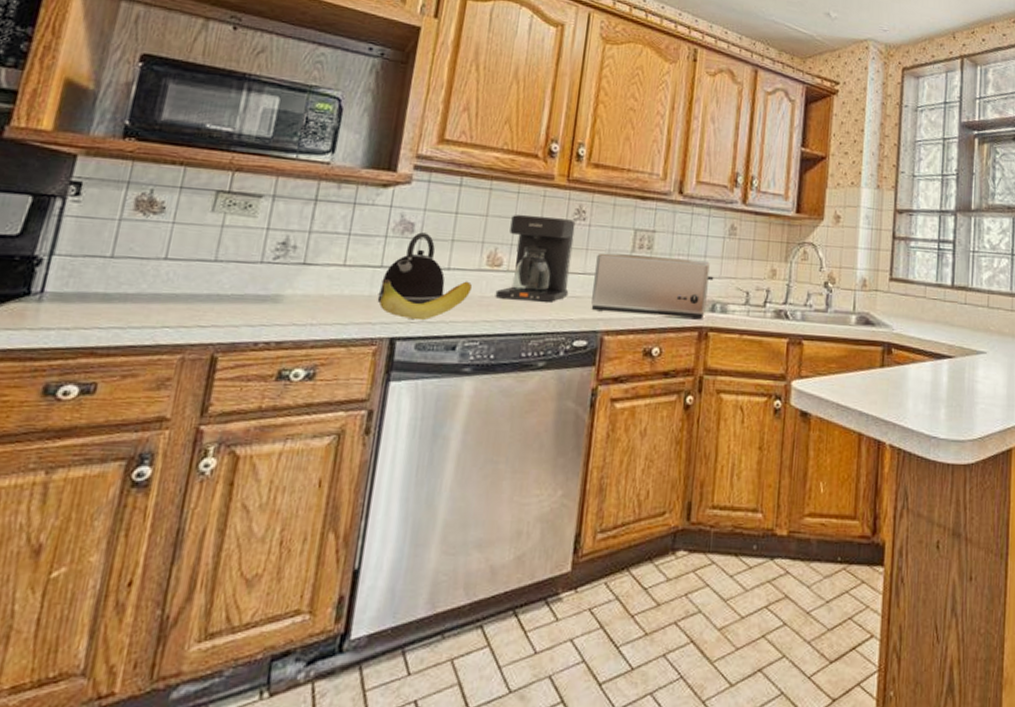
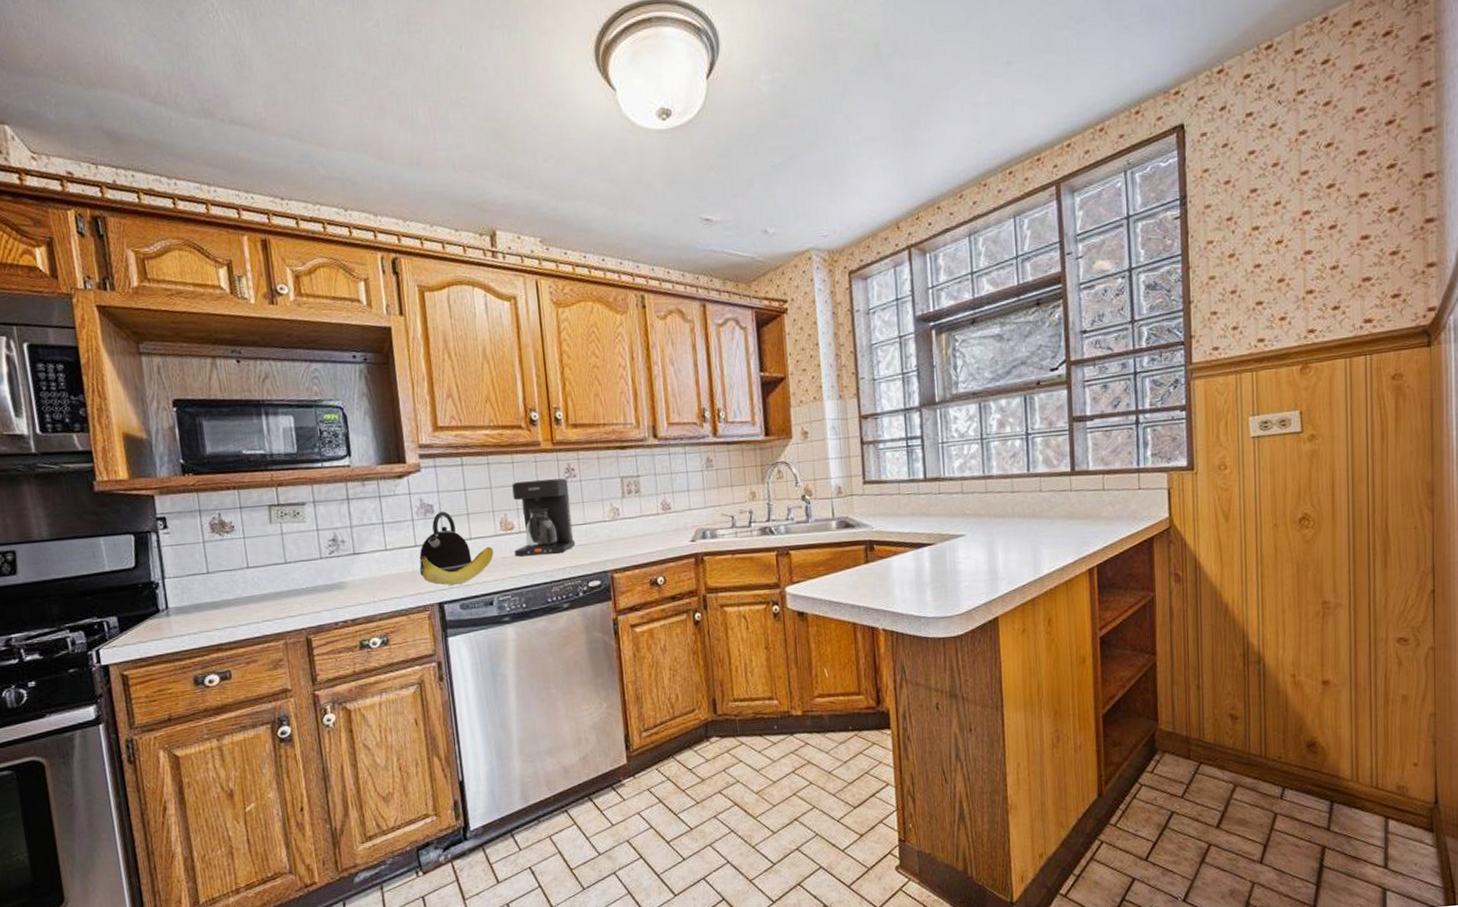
toaster: present [591,252,714,320] -> none [593,494,700,555]

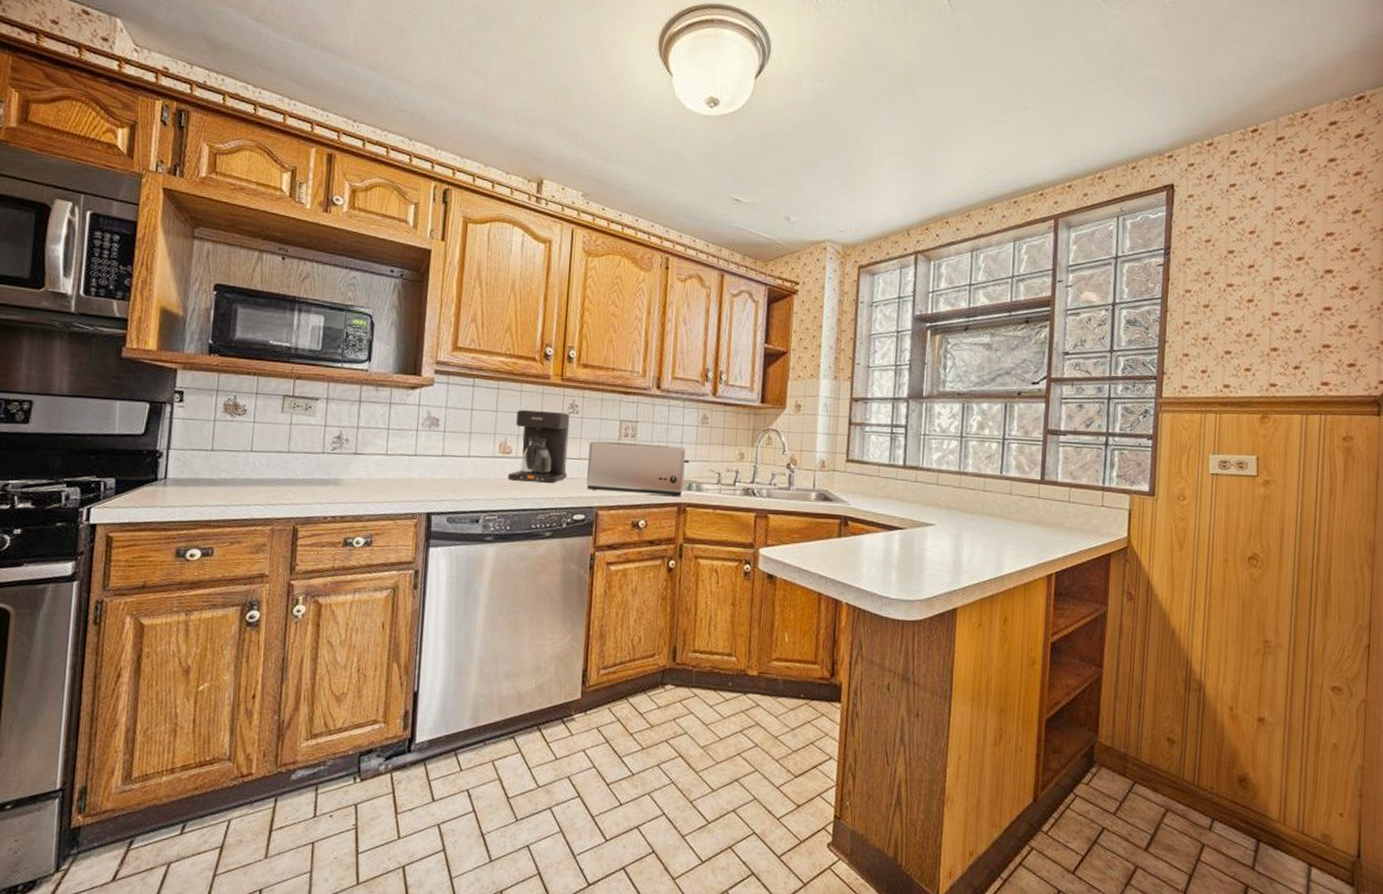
kettle: present [419,511,472,576] -> none [414,426,467,486]
fruit: present [419,546,494,586] -> none [416,465,489,499]
toaster: none [593,494,700,555] -> present [586,440,690,497]

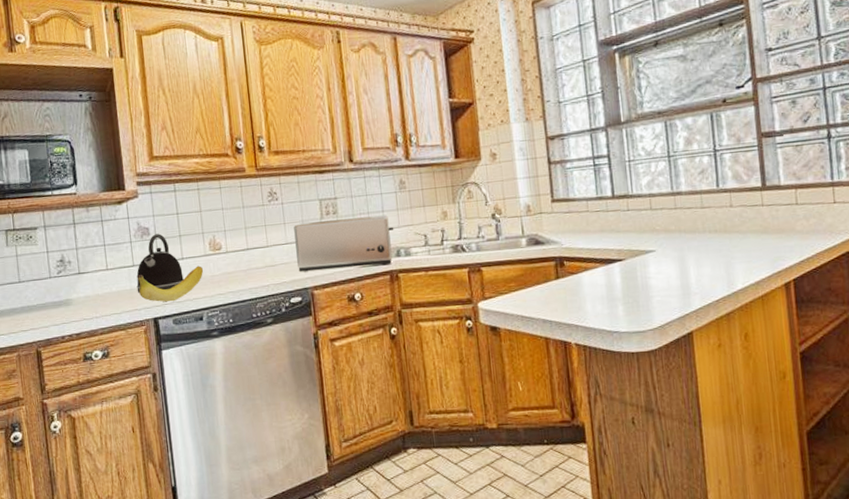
kettle: none [414,426,467,486] -> present [136,233,184,293]
fruit: none [416,465,489,499] -> present [136,265,204,302]
coffee maker: present [507,409,570,484] -> none [220,201,278,276]

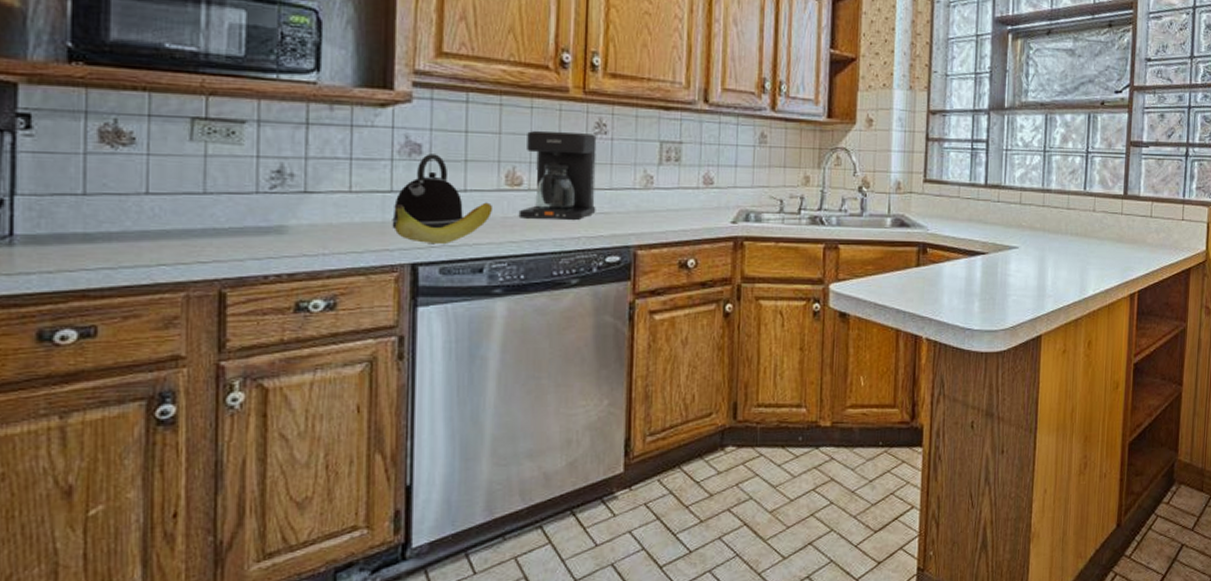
coffee maker: none [220,201,278,276] -> present [518,130,597,221]
toaster: present [294,215,394,273] -> none [621,166,747,230]

